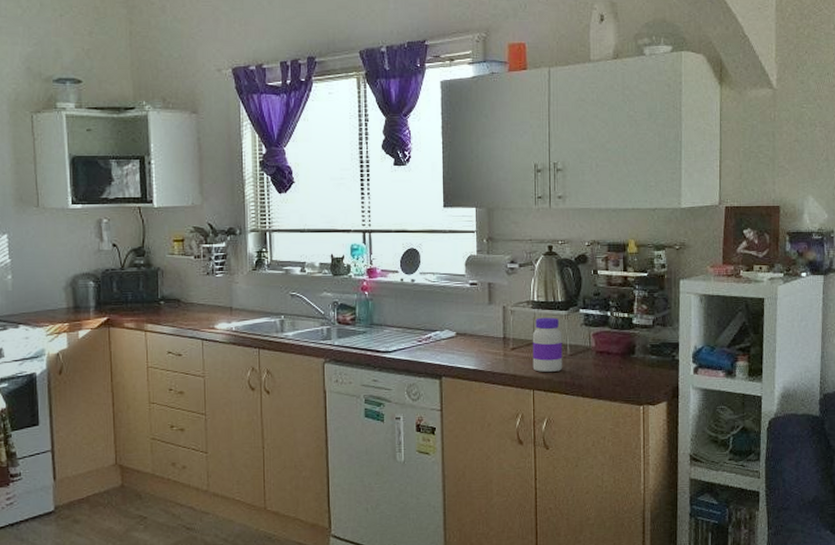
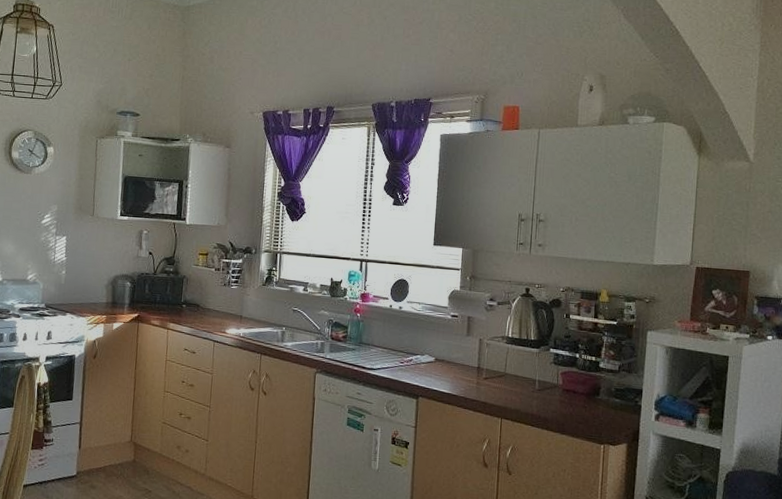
jar: present [532,317,563,372] -> none [502,352,533,404]

